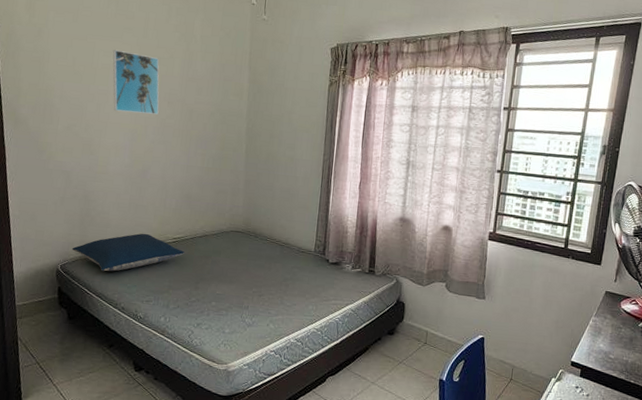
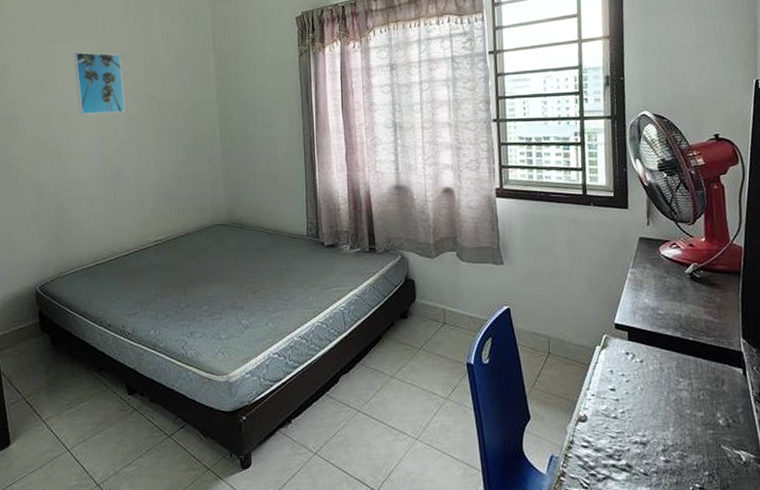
pillow: present [71,233,184,272] -> none [49,239,168,287]

